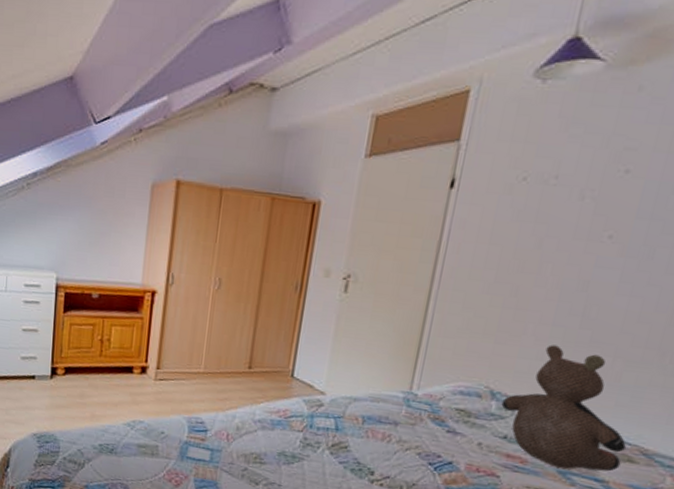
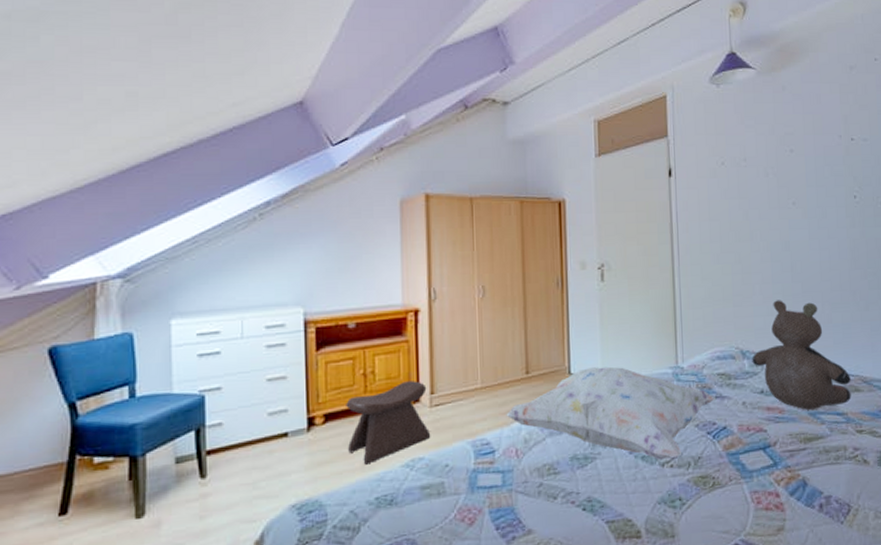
stool: none [81,353,154,416] -> present [346,381,431,465]
decorative pillow: none [223,375,447,479] -> present [506,366,715,460]

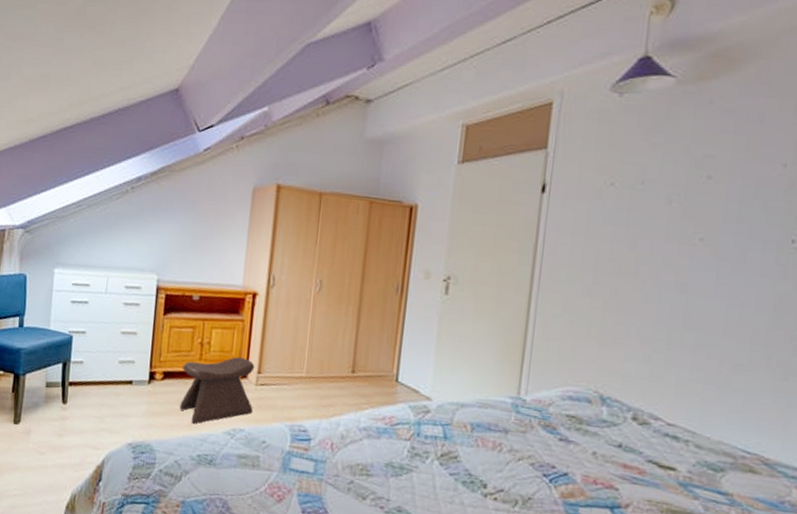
decorative pillow: present [506,366,715,460] -> none [326,379,559,492]
teddy bear: present [752,300,852,410] -> none [612,347,745,483]

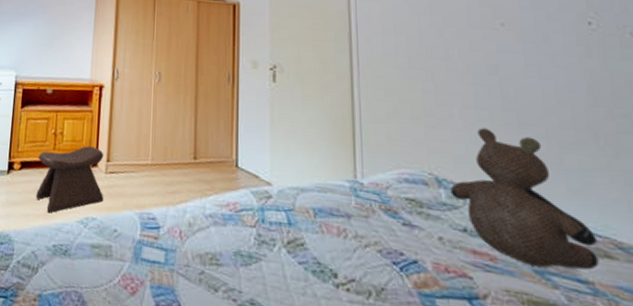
teddy bear: none [612,347,745,483] -> present [450,128,600,270]

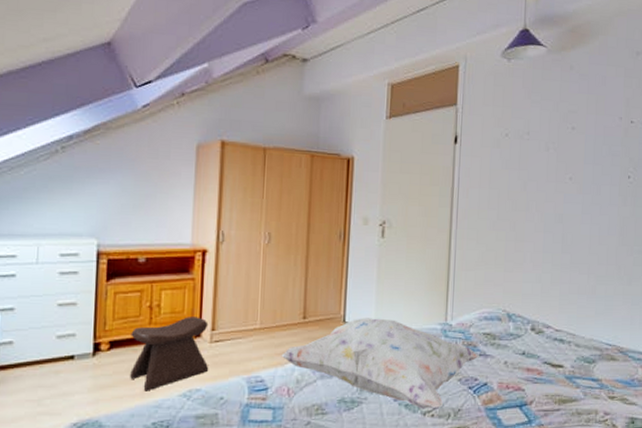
decorative pillow: none [172,164,403,282] -> present [281,318,479,409]
teddy bear: present [450,128,600,270] -> none [517,268,608,374]

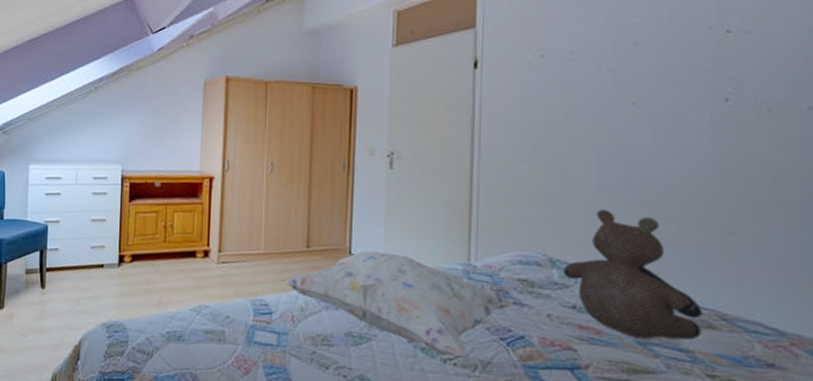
stool: present [130,317,209,391] -> none [148,237,217,303]
teddy bear: none [517,268,608,374] -> present [563,209,702,340]

